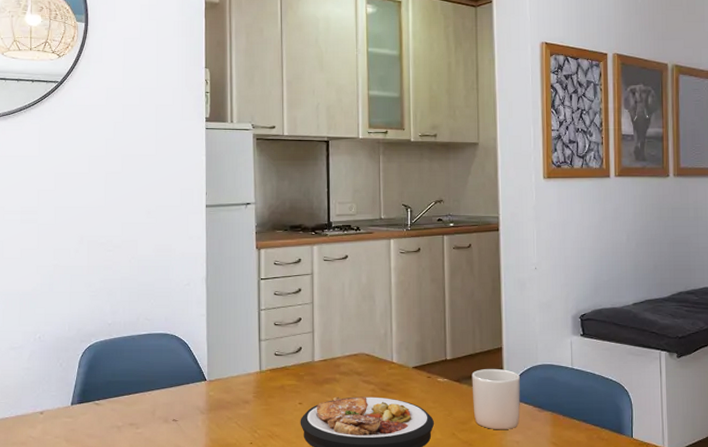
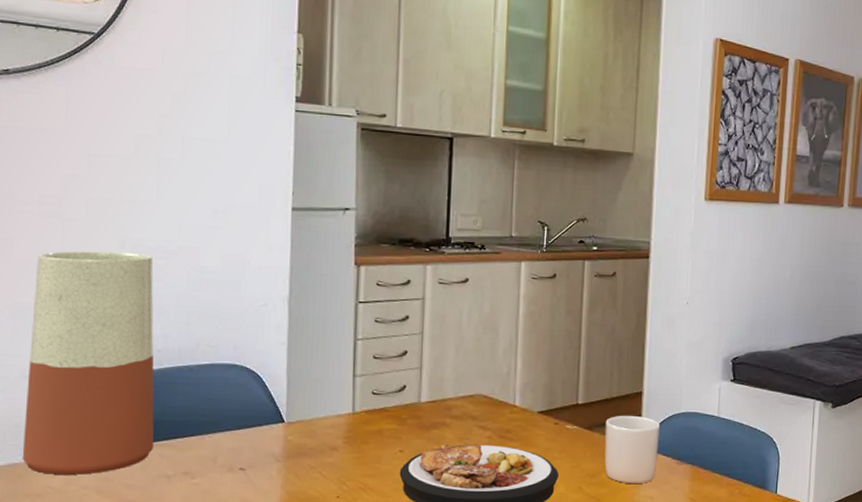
vase: none [11,248,108,426] -> present [22,251,155,475]

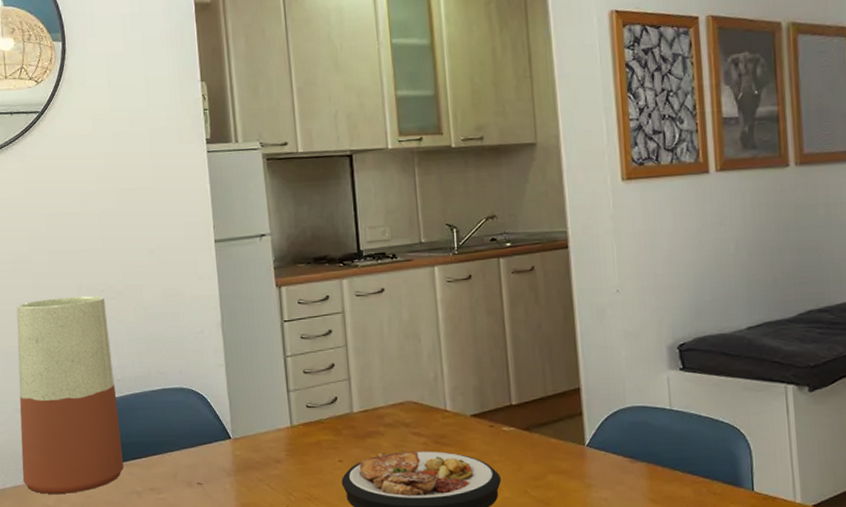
mug: present [604,415,661,484] -> none [543,413,608,486]

